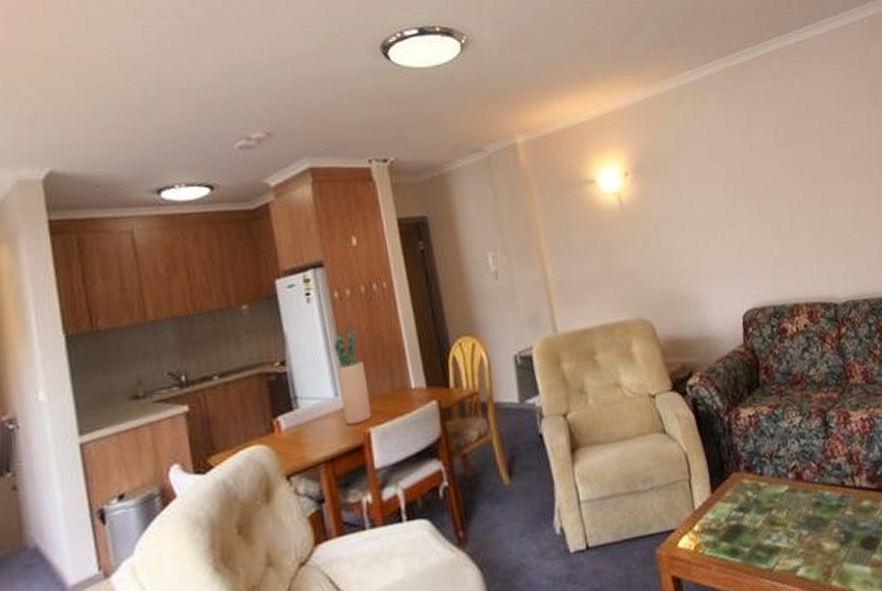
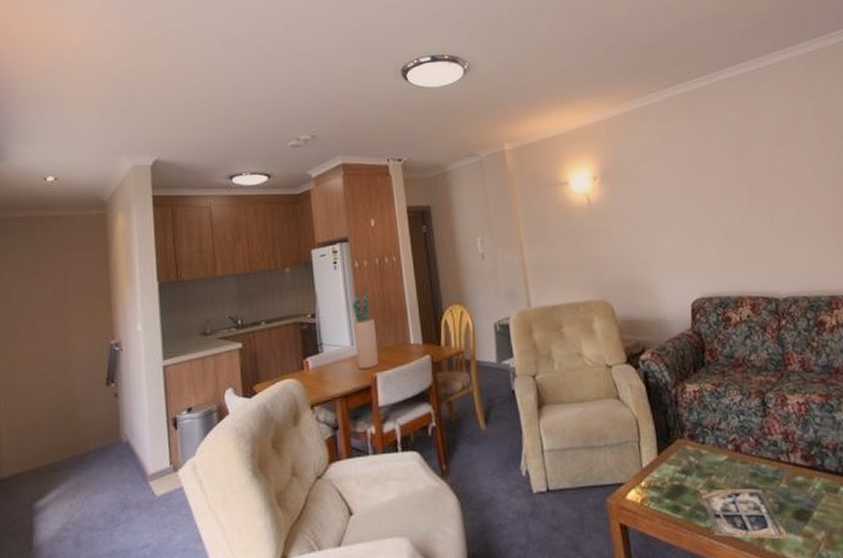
magazine: none [759,519,855,578] -> present [700,488,787,540]

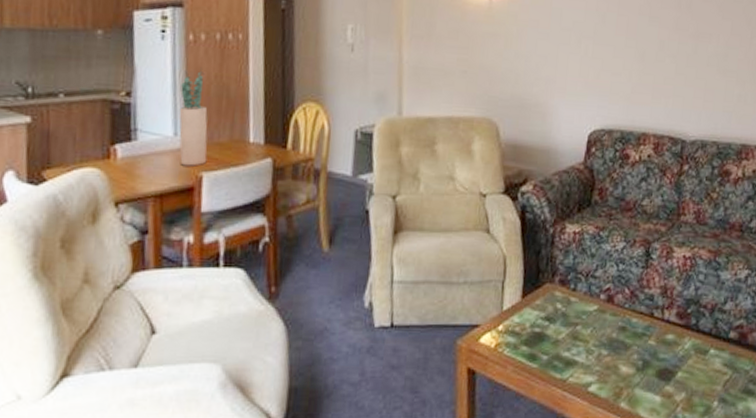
magazine: present [700,488,787,540] -> none [561,339,646,398]

